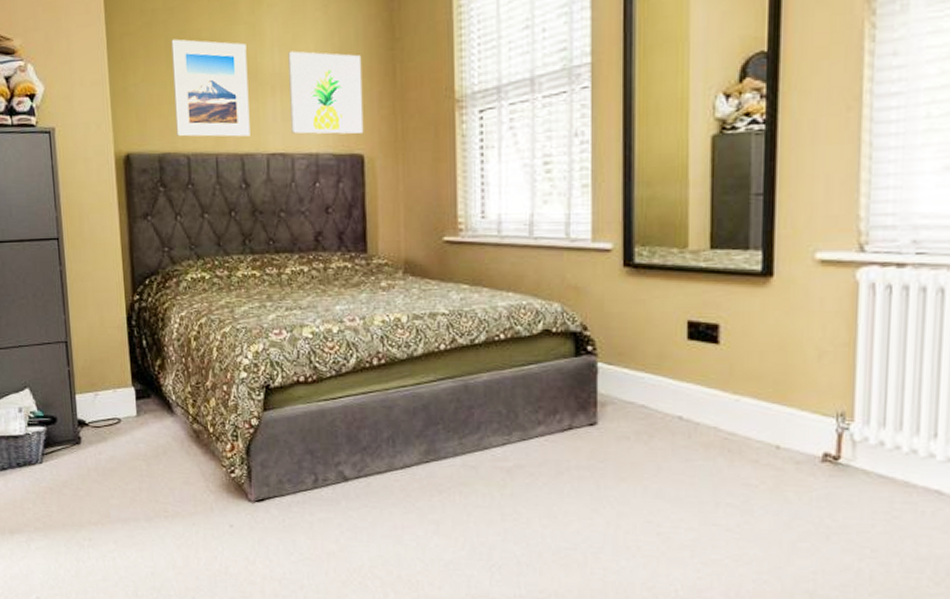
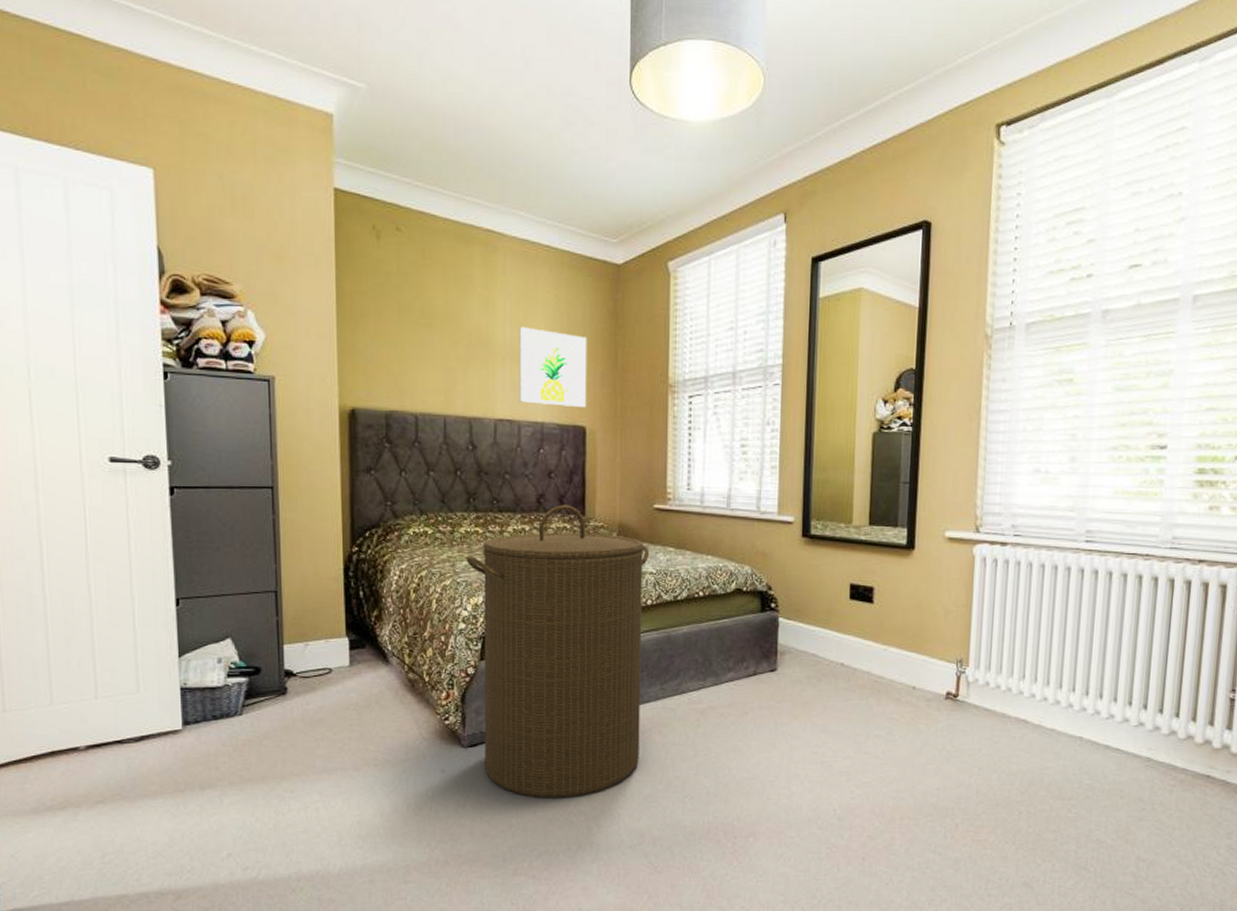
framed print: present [171,38,251,137] -> none [404,302,479,401]
laundry hamper: none [244,242,441,561] -> present [466,504,650,799]

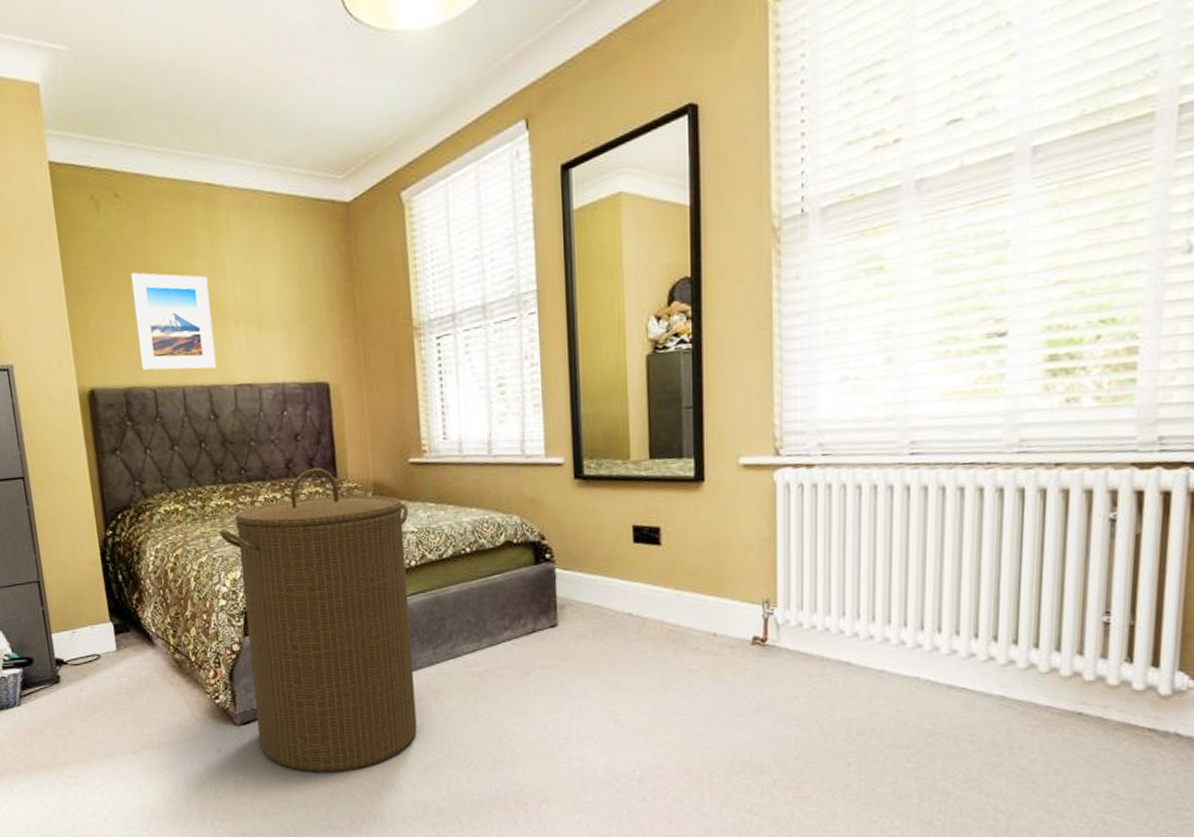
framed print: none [404,302,479,401] -> present [130,272,217,371]
wall art: present [519,326,587,408] -> none [249,282,328,365]

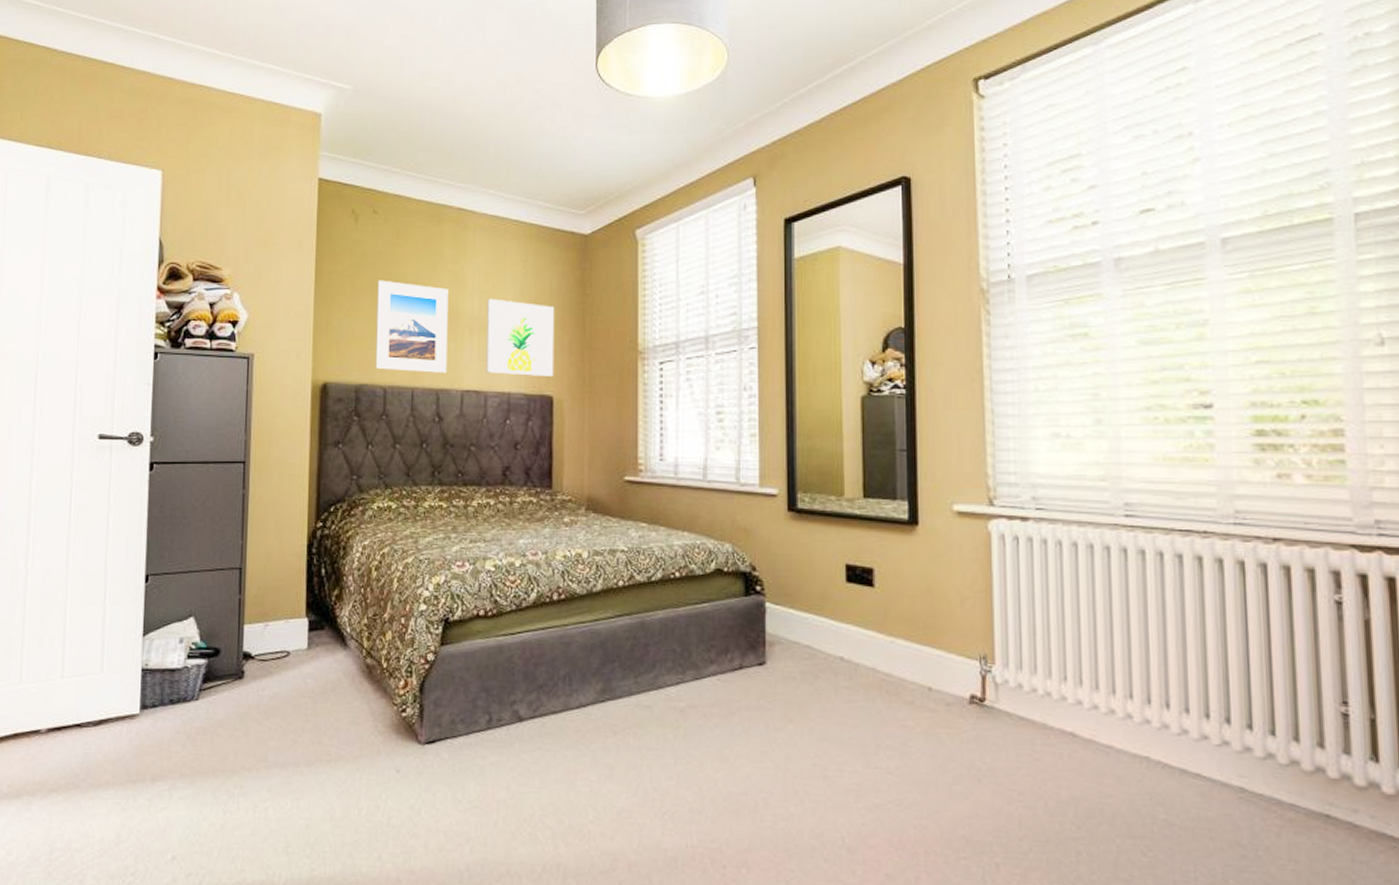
laundry hamper: present [219,467,417,773] -> none [429,477,621,809]
wall art: none [249,282,328,365] -> present [486,298,555,378]

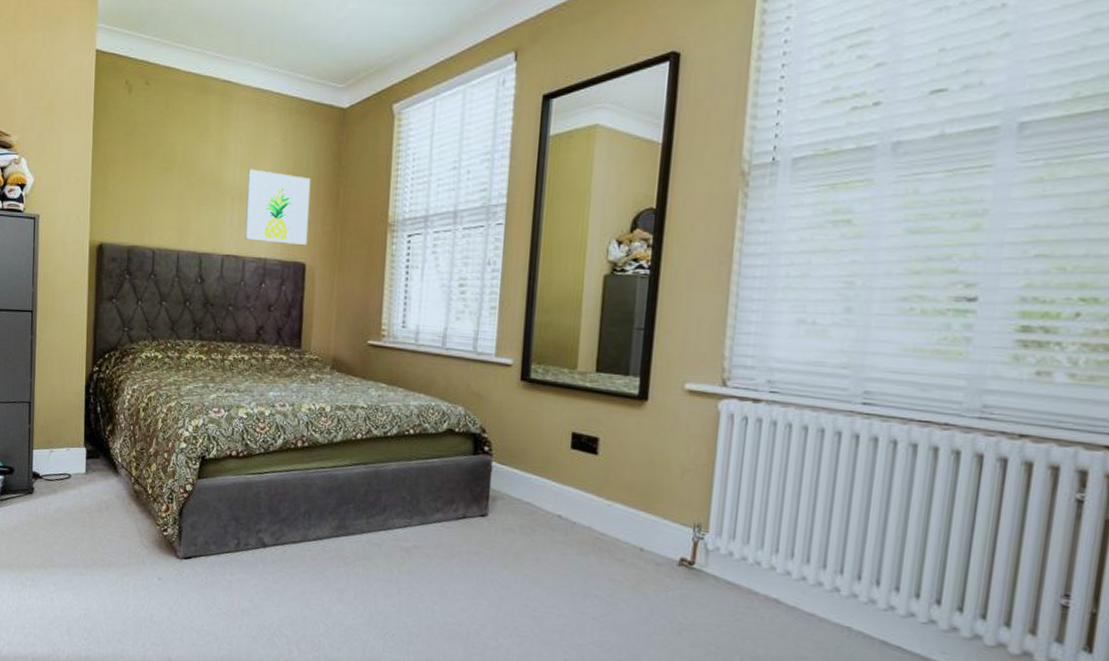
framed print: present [375,280,449,373] -> none [145,149,213,238]

